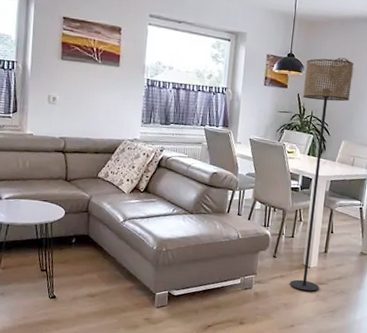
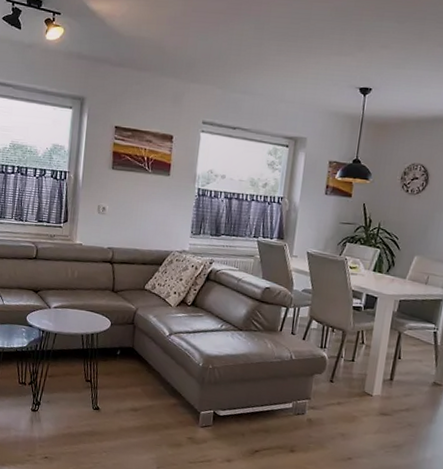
floor lamp: present [289,58,354,291] -> none [347,164,431,422]

